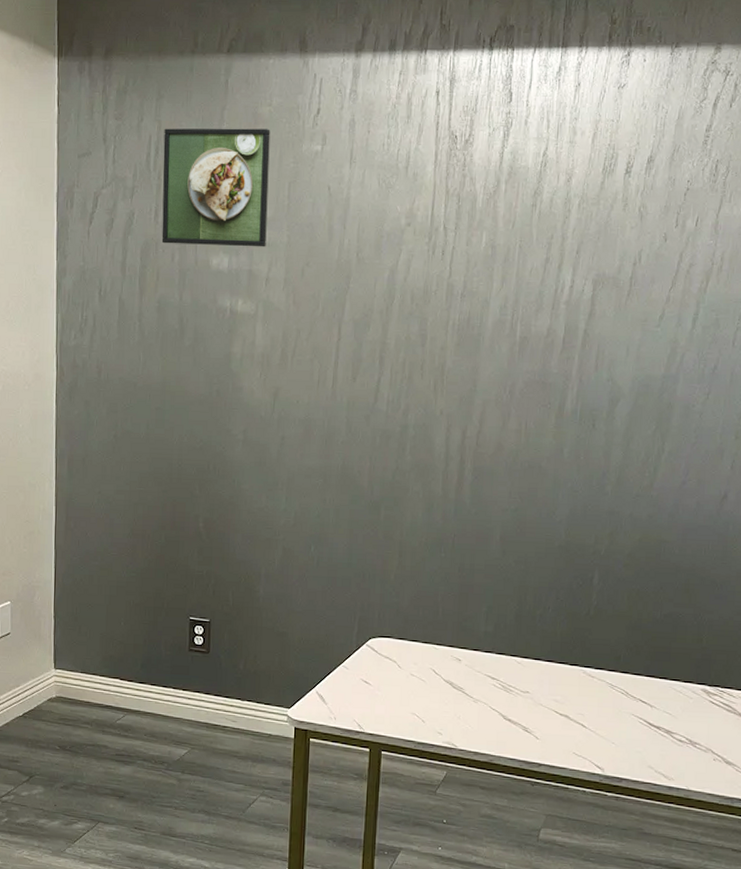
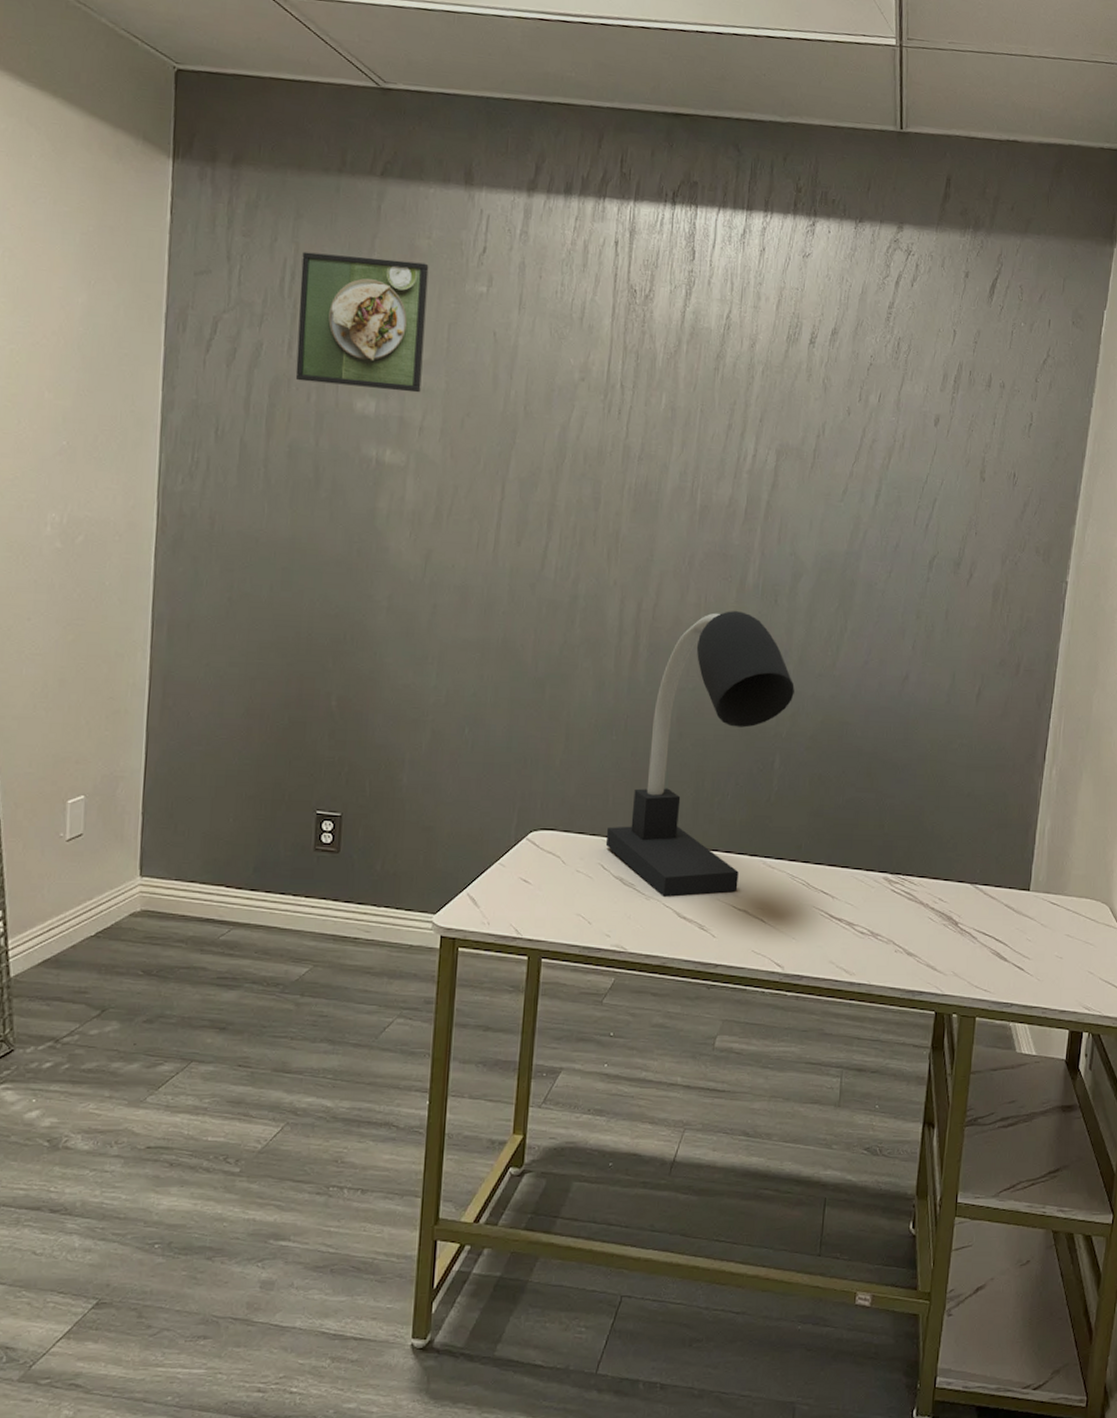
desk lamp: none [436,436,613,701] -> present [605,611,795,897]

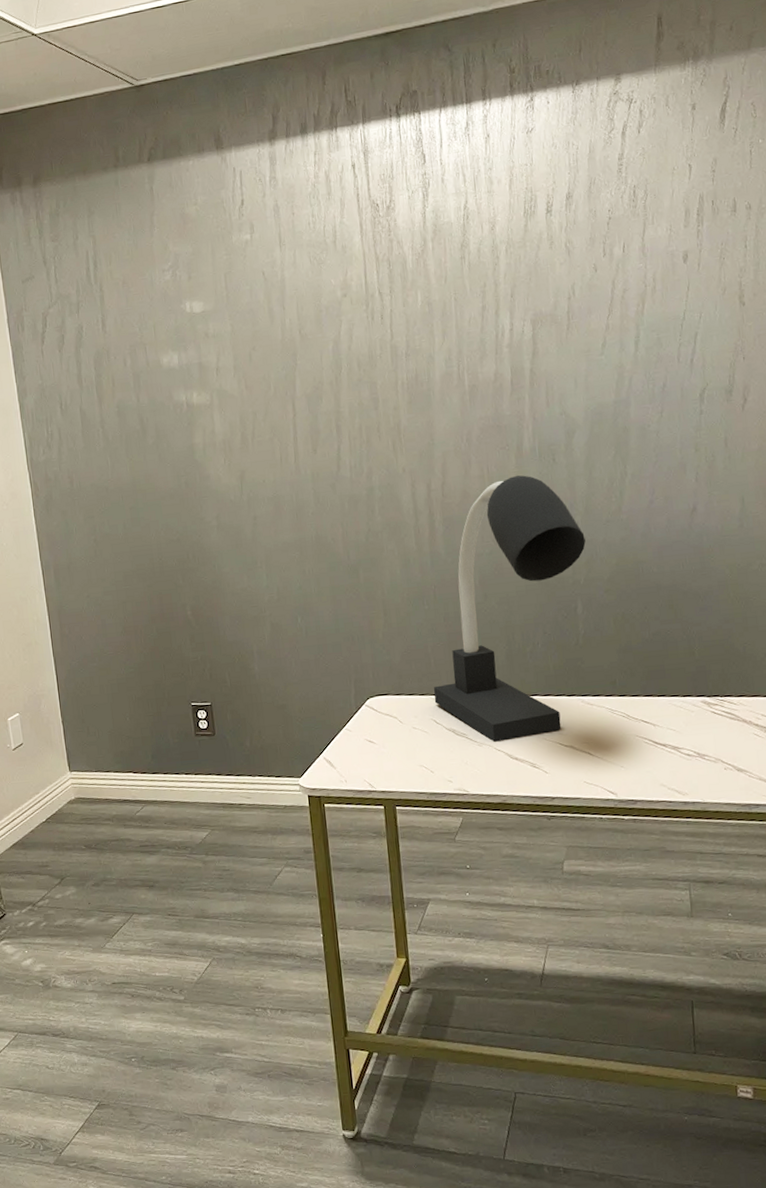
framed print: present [295,251,429,393] -> none [99,226,212,351]

